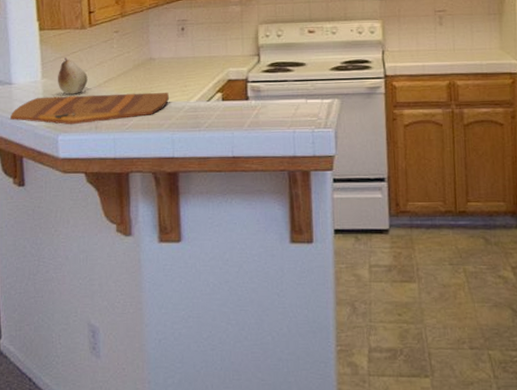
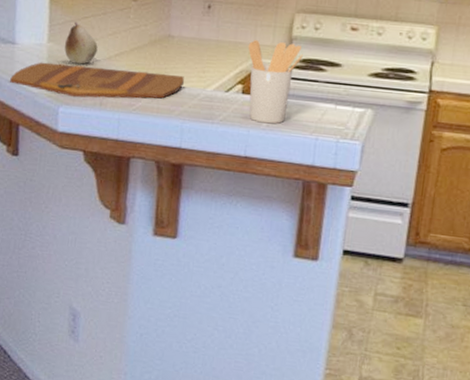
utensil holder: none [221,51,271,125] -> present [247,40,303,124]

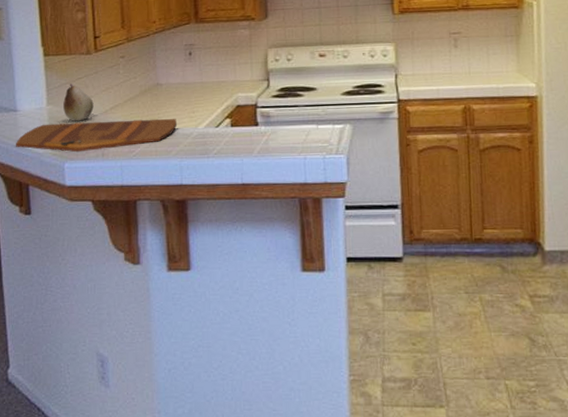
utensil holder: present [247,40,303,124] -> none [230,75,281,151]

